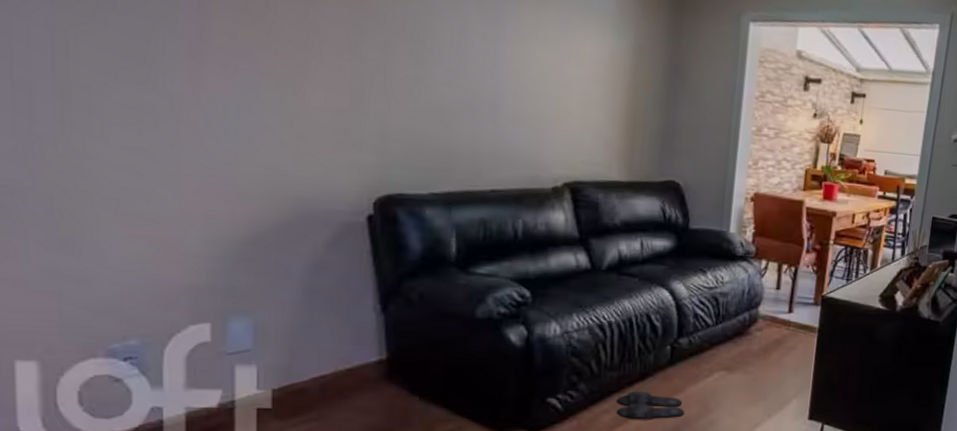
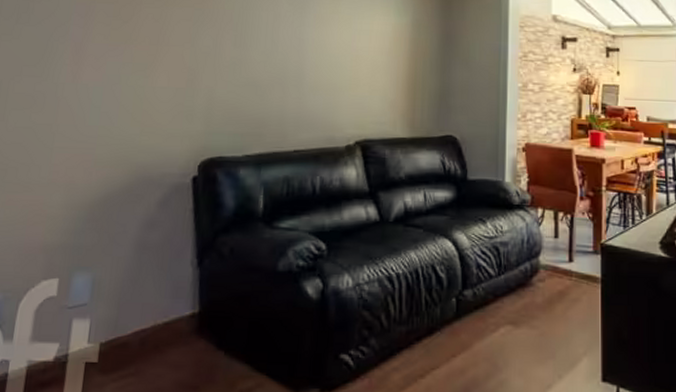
slippers: present [617,390,685,419] -> none [406,346,473,379]

